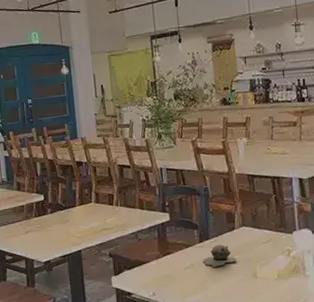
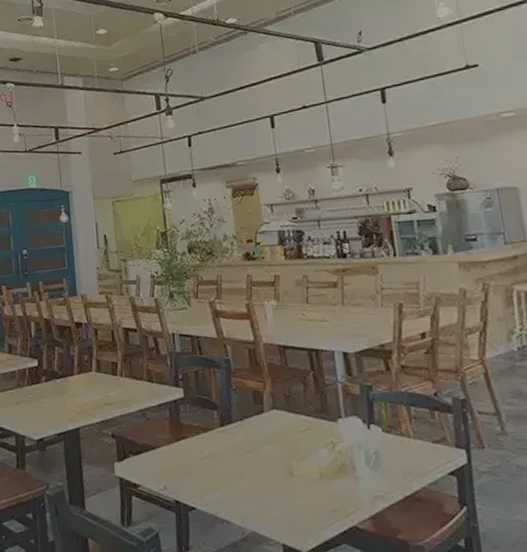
piggy bank: present [203,244,238,267] -> none [225,430,268,458]

